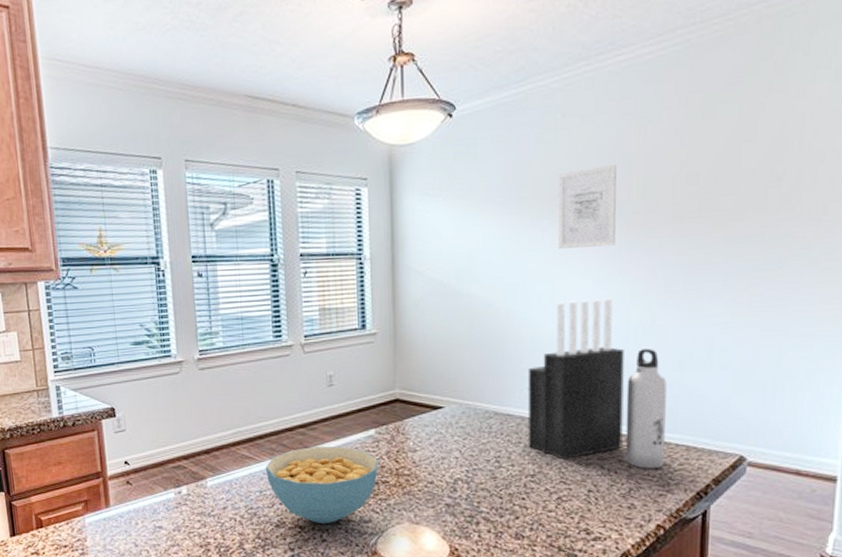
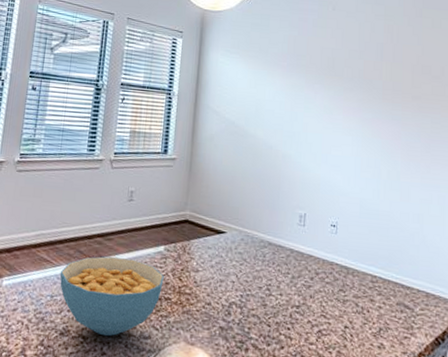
knife block: present [527,298,624,460] -> none [295,152,376,294]
wall art: present [559,165,616,248] -> none [327,50,371,112]
water bottle: present [625,348,667,469] -> none [376,200,409,312]

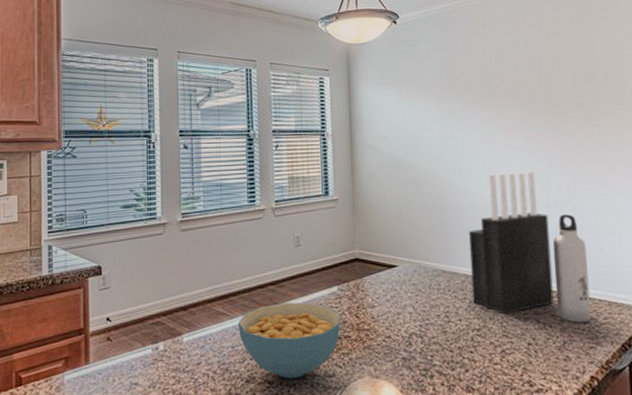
knife block: none [295,152,376,294] -> present [468,170,554,315]
water bottle: none [376,200,409,312] -> present [552,214,591,323]

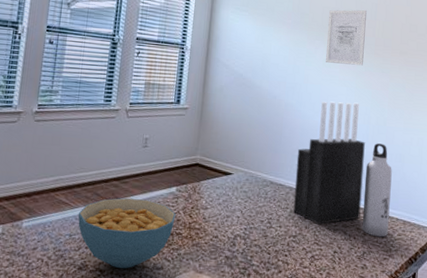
wall art: none [484,64,532,129] -> present [326,10,367,66]

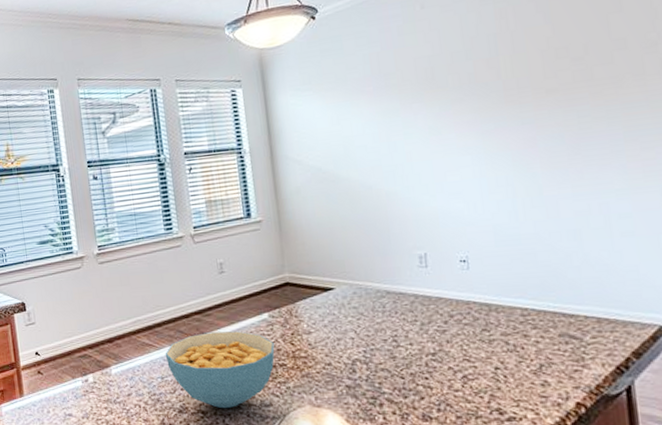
knife block: present [293,101,365,225] -> none [415,172,526,337]
wall art: present [326,10,367,66] -> none [425,47,490,129]
water bottle: present [361,143,392,237] -> none [521,220,575,344]

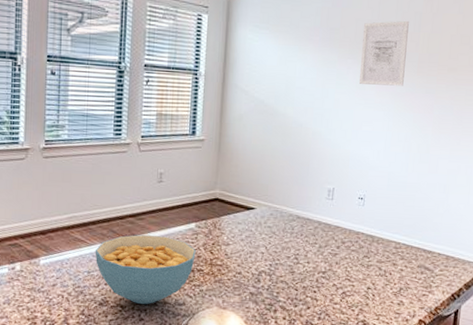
wall art: none [425,47,490,129] -> present [359,21,409,86]

